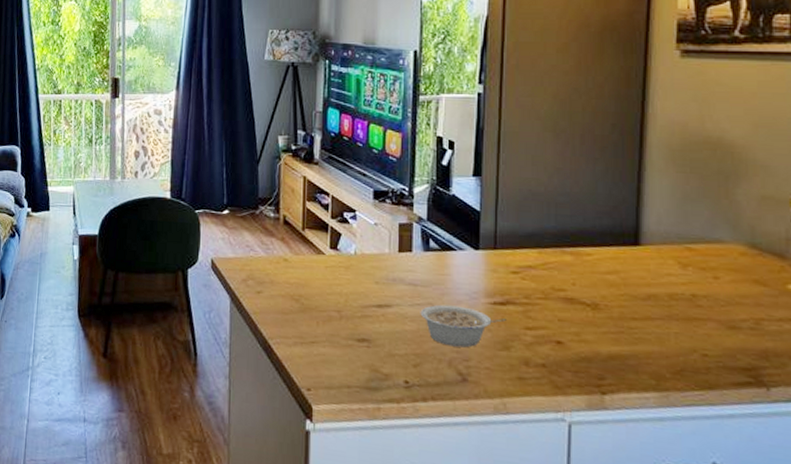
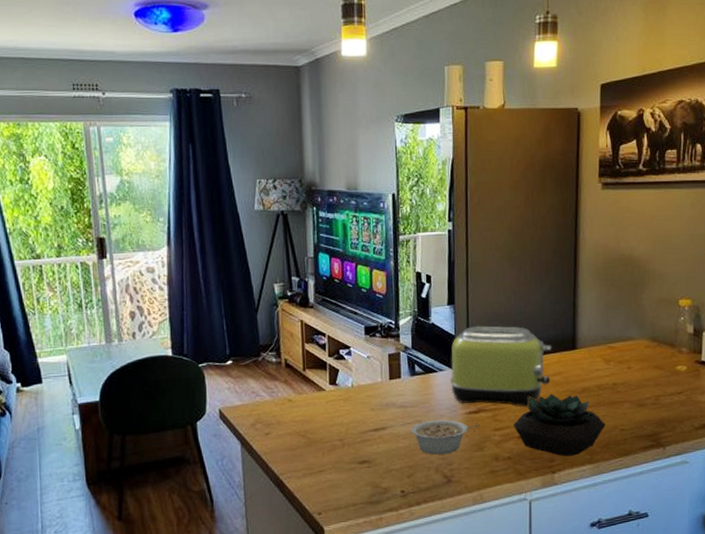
toaster: none [472,203,606,307] -> present [450,326,552,407]
succulent plant: none [550,295,680,378] -> present [513,393,606,457]

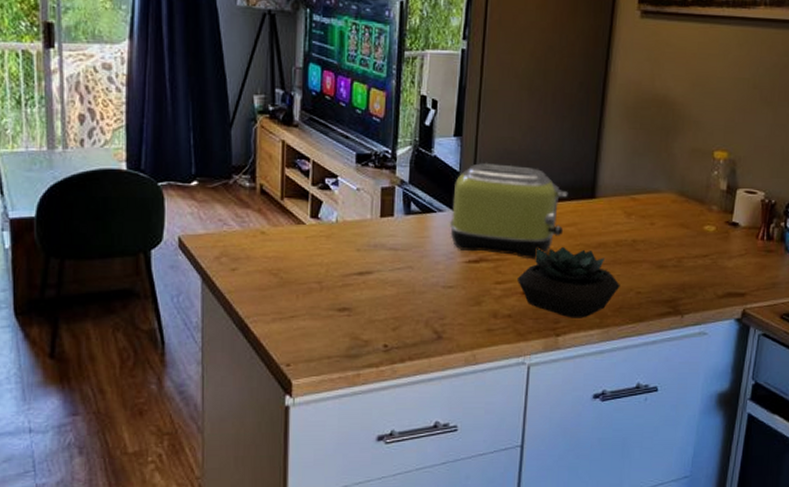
legume: present [410,419,480,455] -> none [400,267,479,307]

